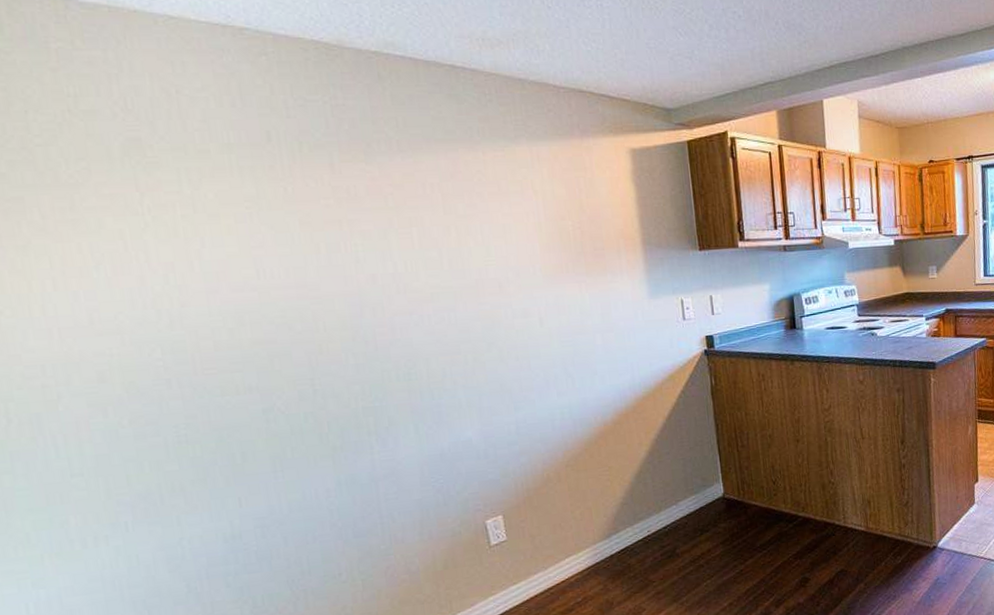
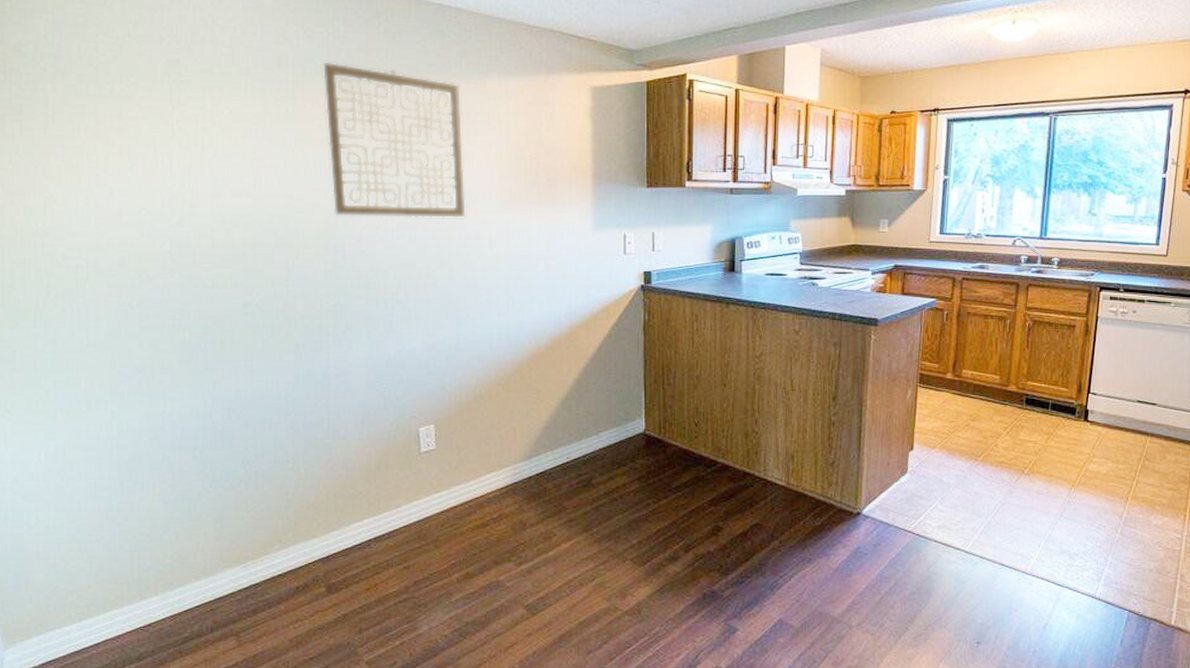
wall art: none [323,133,509,304] -> present [323,62,466,218]

